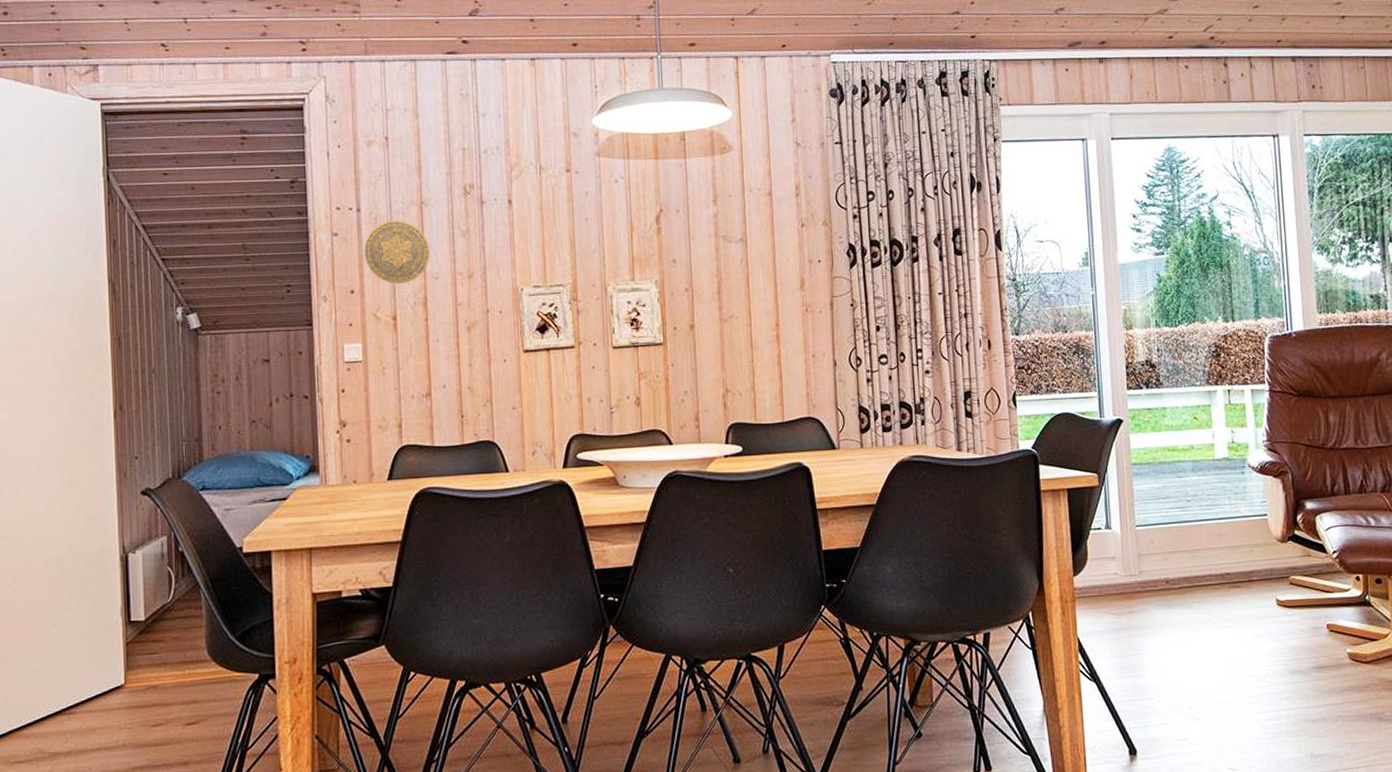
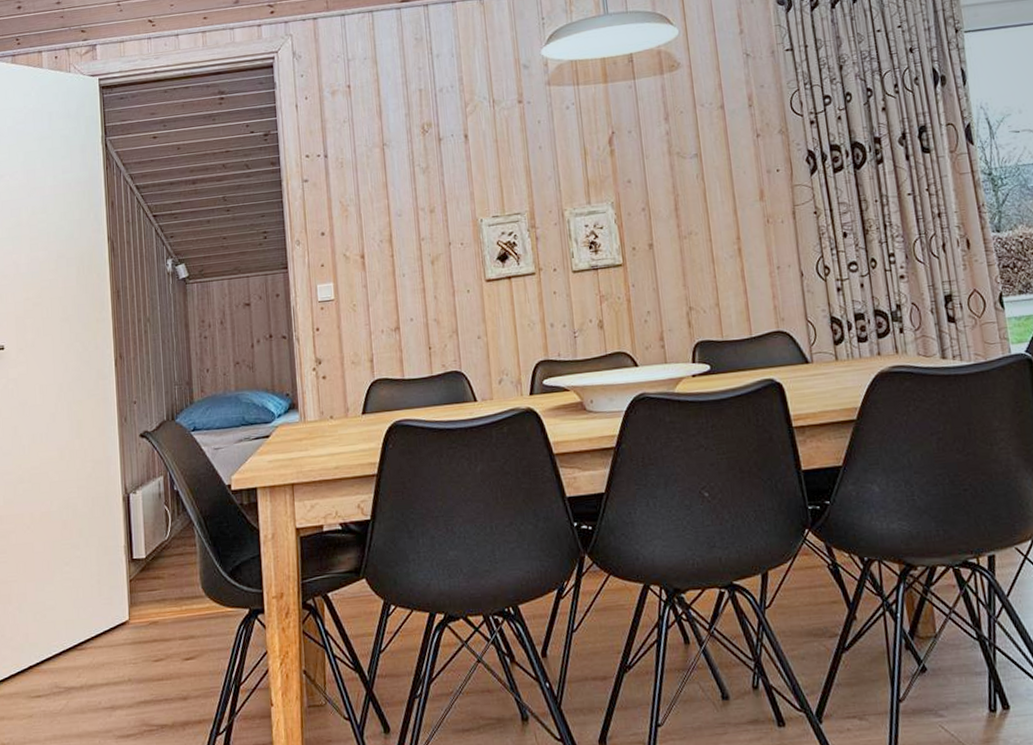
decorative plate: present [363,220,431,283] -> none [332,163,394,224]

